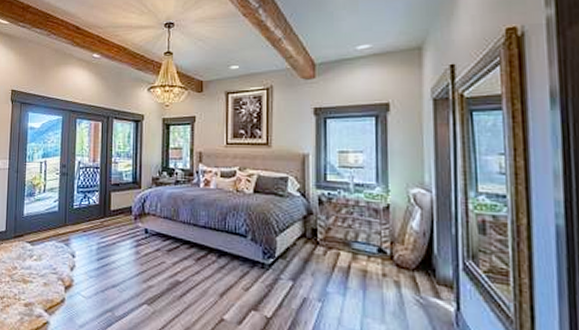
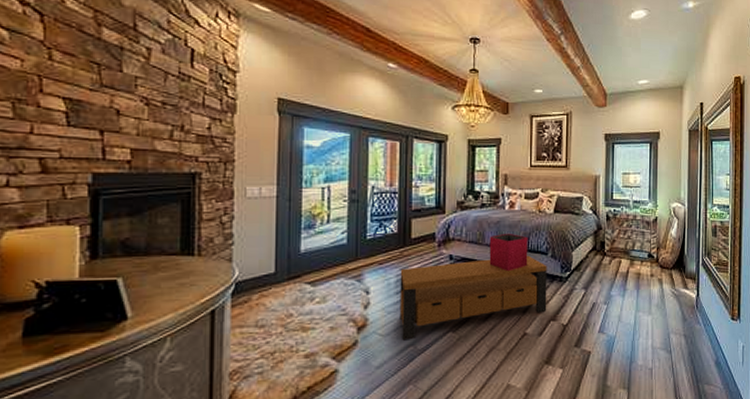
bench: none [100,236,247,306] -> present [399,255,547,341]
storage bin: none [184,211,225,251] -> present [489,233,528,272]

